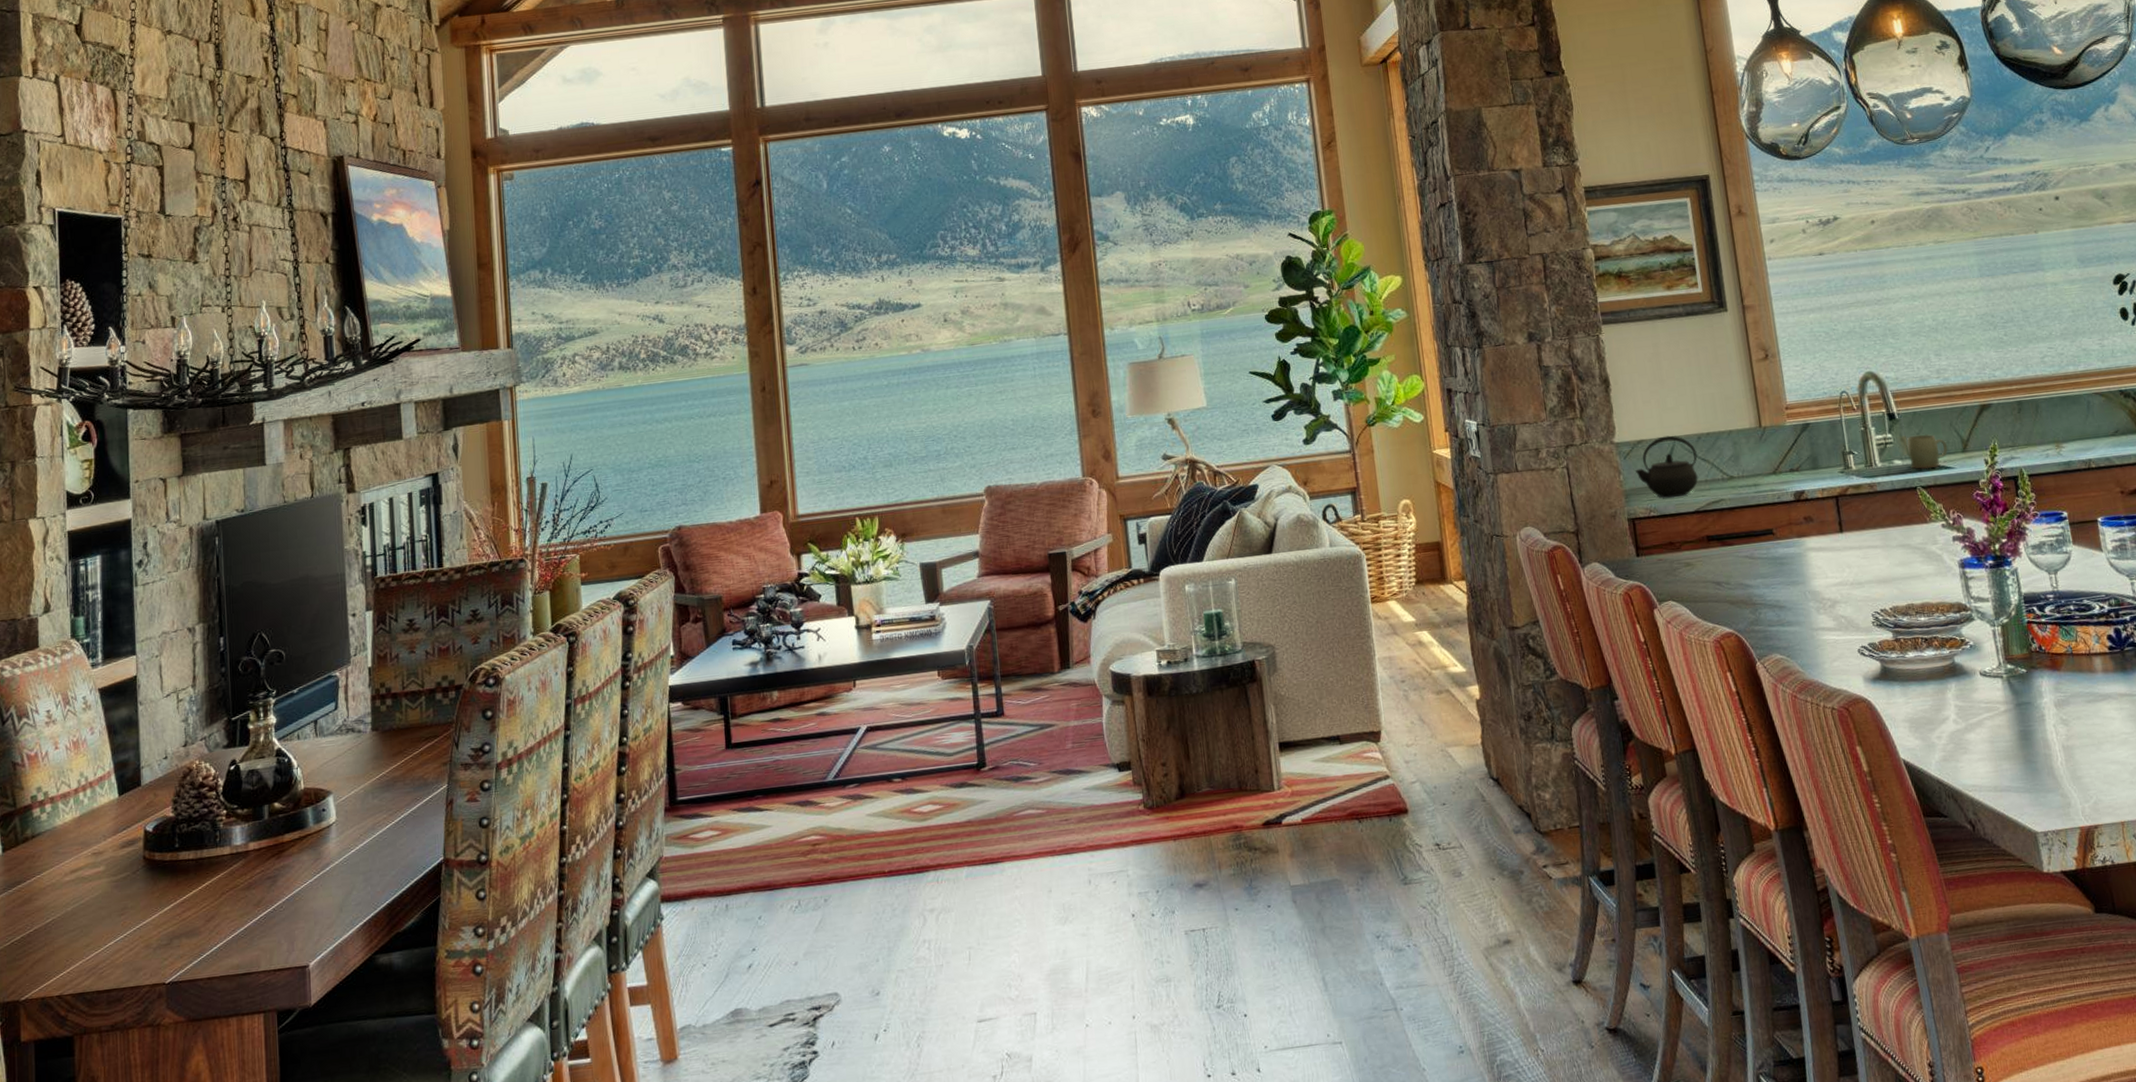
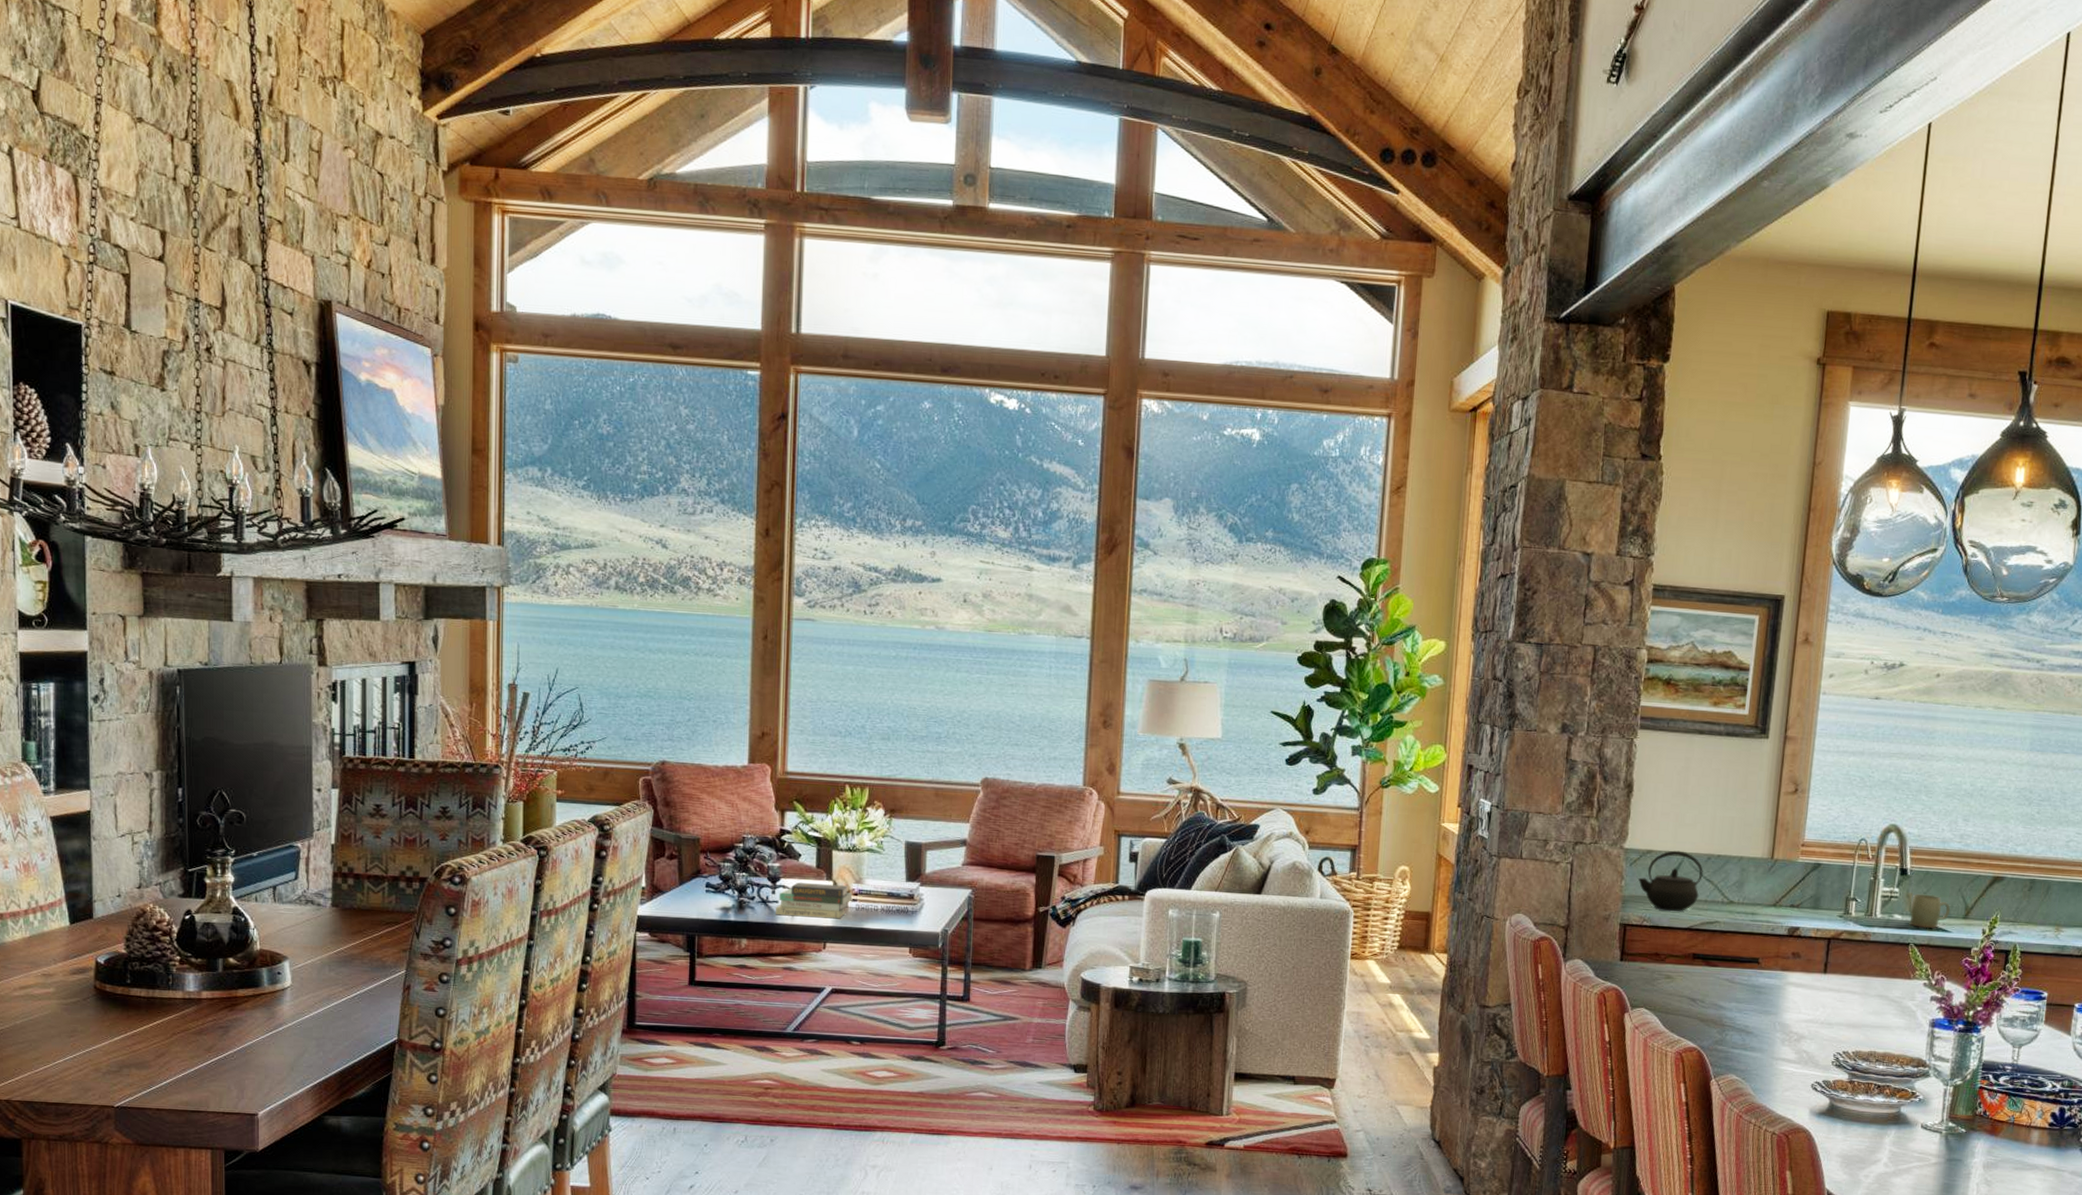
books: none [803,618,876,661] -> present [776,882,853,919]

